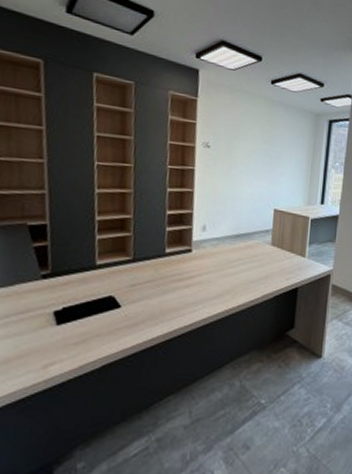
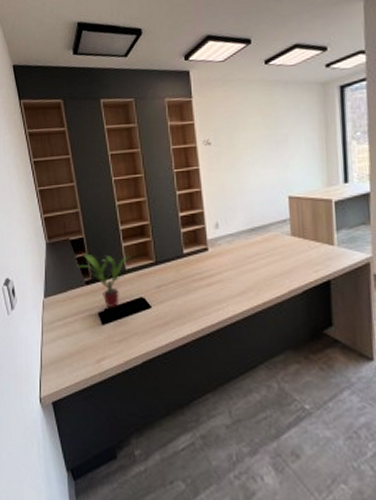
potted plant: none [30,242,105,306] -> present [75,253,131,307]

